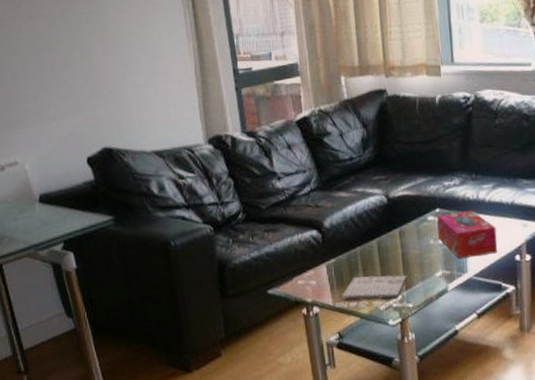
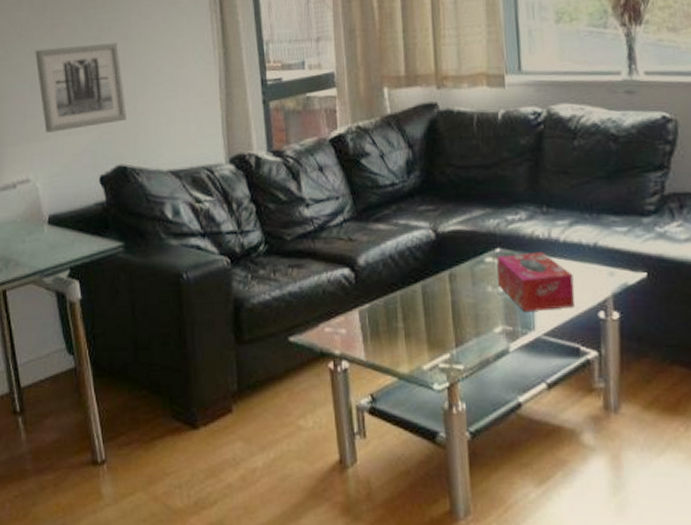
wall art: none [13,34,109,119] -> present [35,42,127,133]
magazine: present [334,275,410,309] -> none [367,326,460,369]

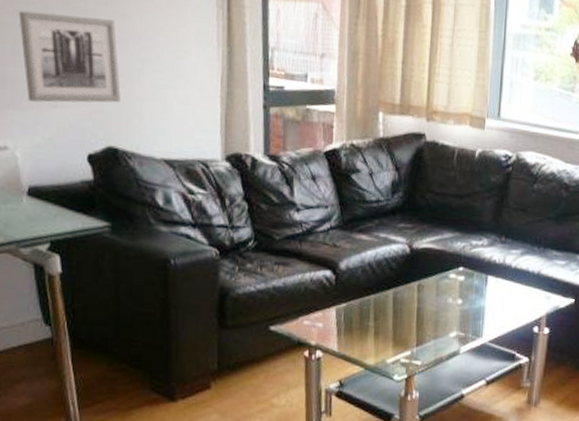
tissue box: present [497,251,575,313] -> none [458,273,518,323]

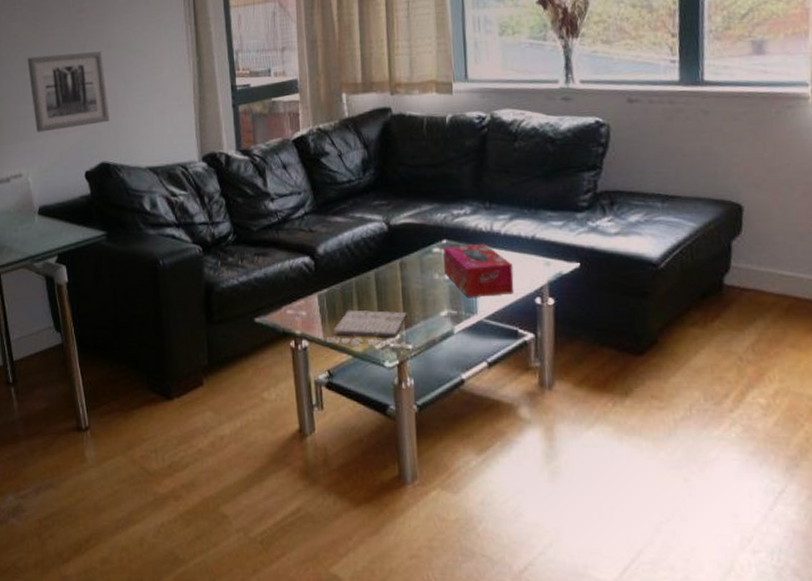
magazine: none [339,325,419,364] -> present [325,309,409,348]
tissue box: none [458,273,518,323] -> present [443,243,514,298]

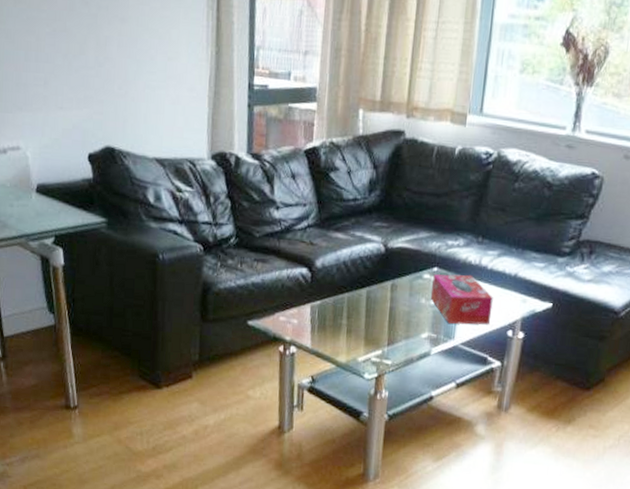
wall art: present [27,51,110,132] -> none [31,18,118,105]
magazine: present [325,309,409,348] -> none [312,322,391,364]

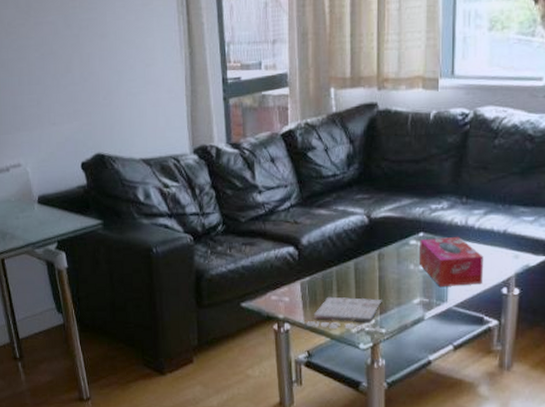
magazine: none [312,322,391,364] -> present [306,296,382,332]

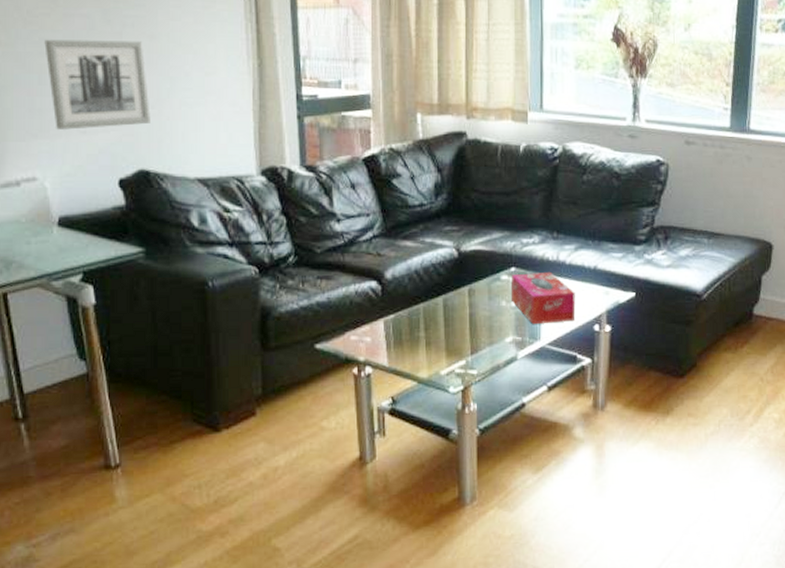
wall art: none [21,41,104,123] -> present [44,39,151,130]
magazine: present [306,296,382,332] -> none [390,336,474,374]

